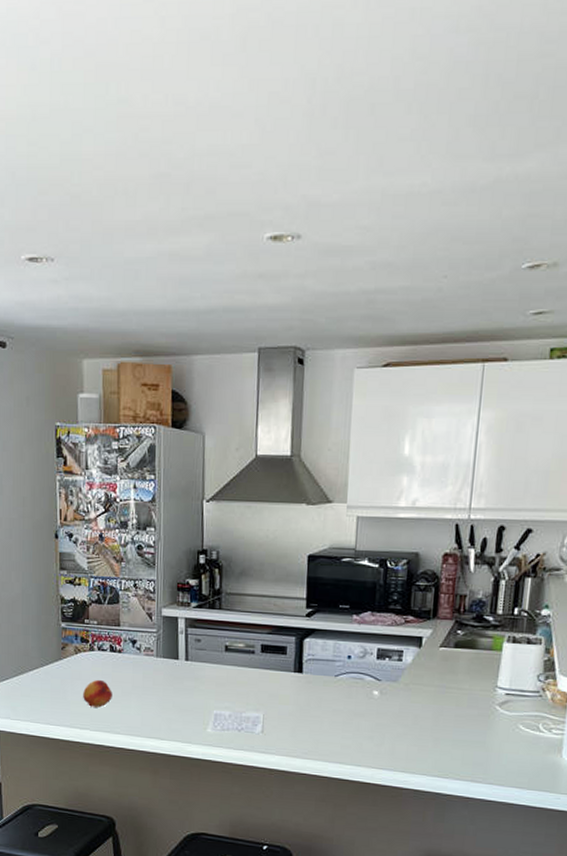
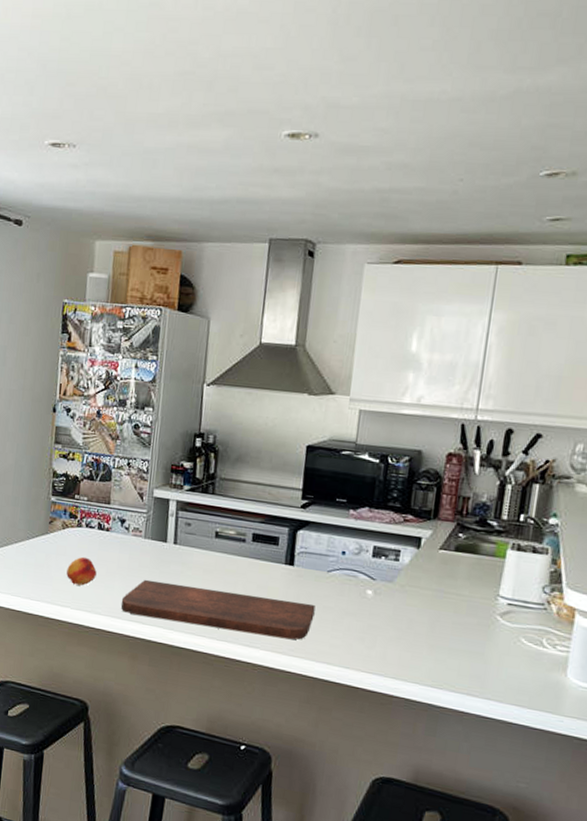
cutting board: none [138,696,325,743] -> present [121,579,315,640]

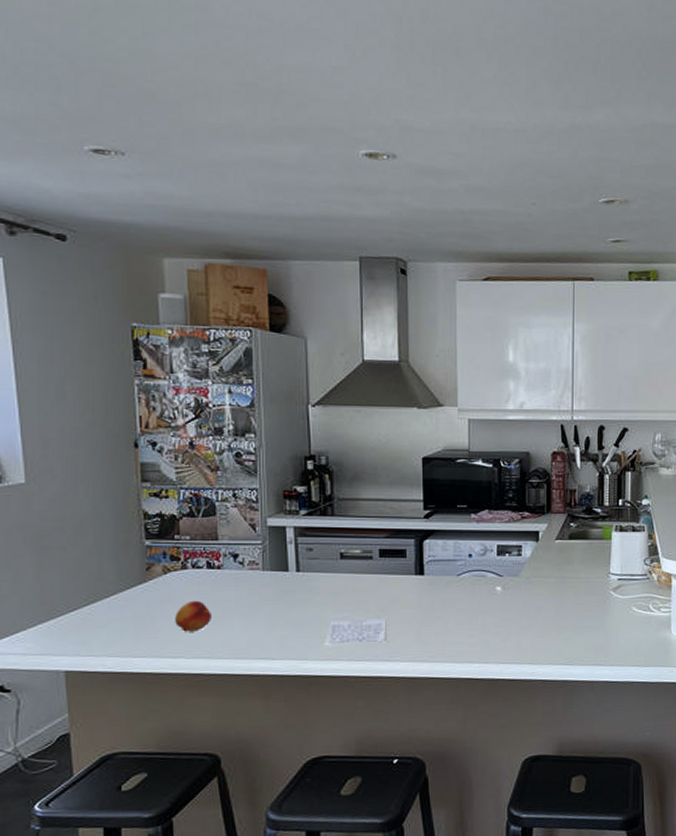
cutting board: present [121,579,315,640] -> none [244,608,450,652]

